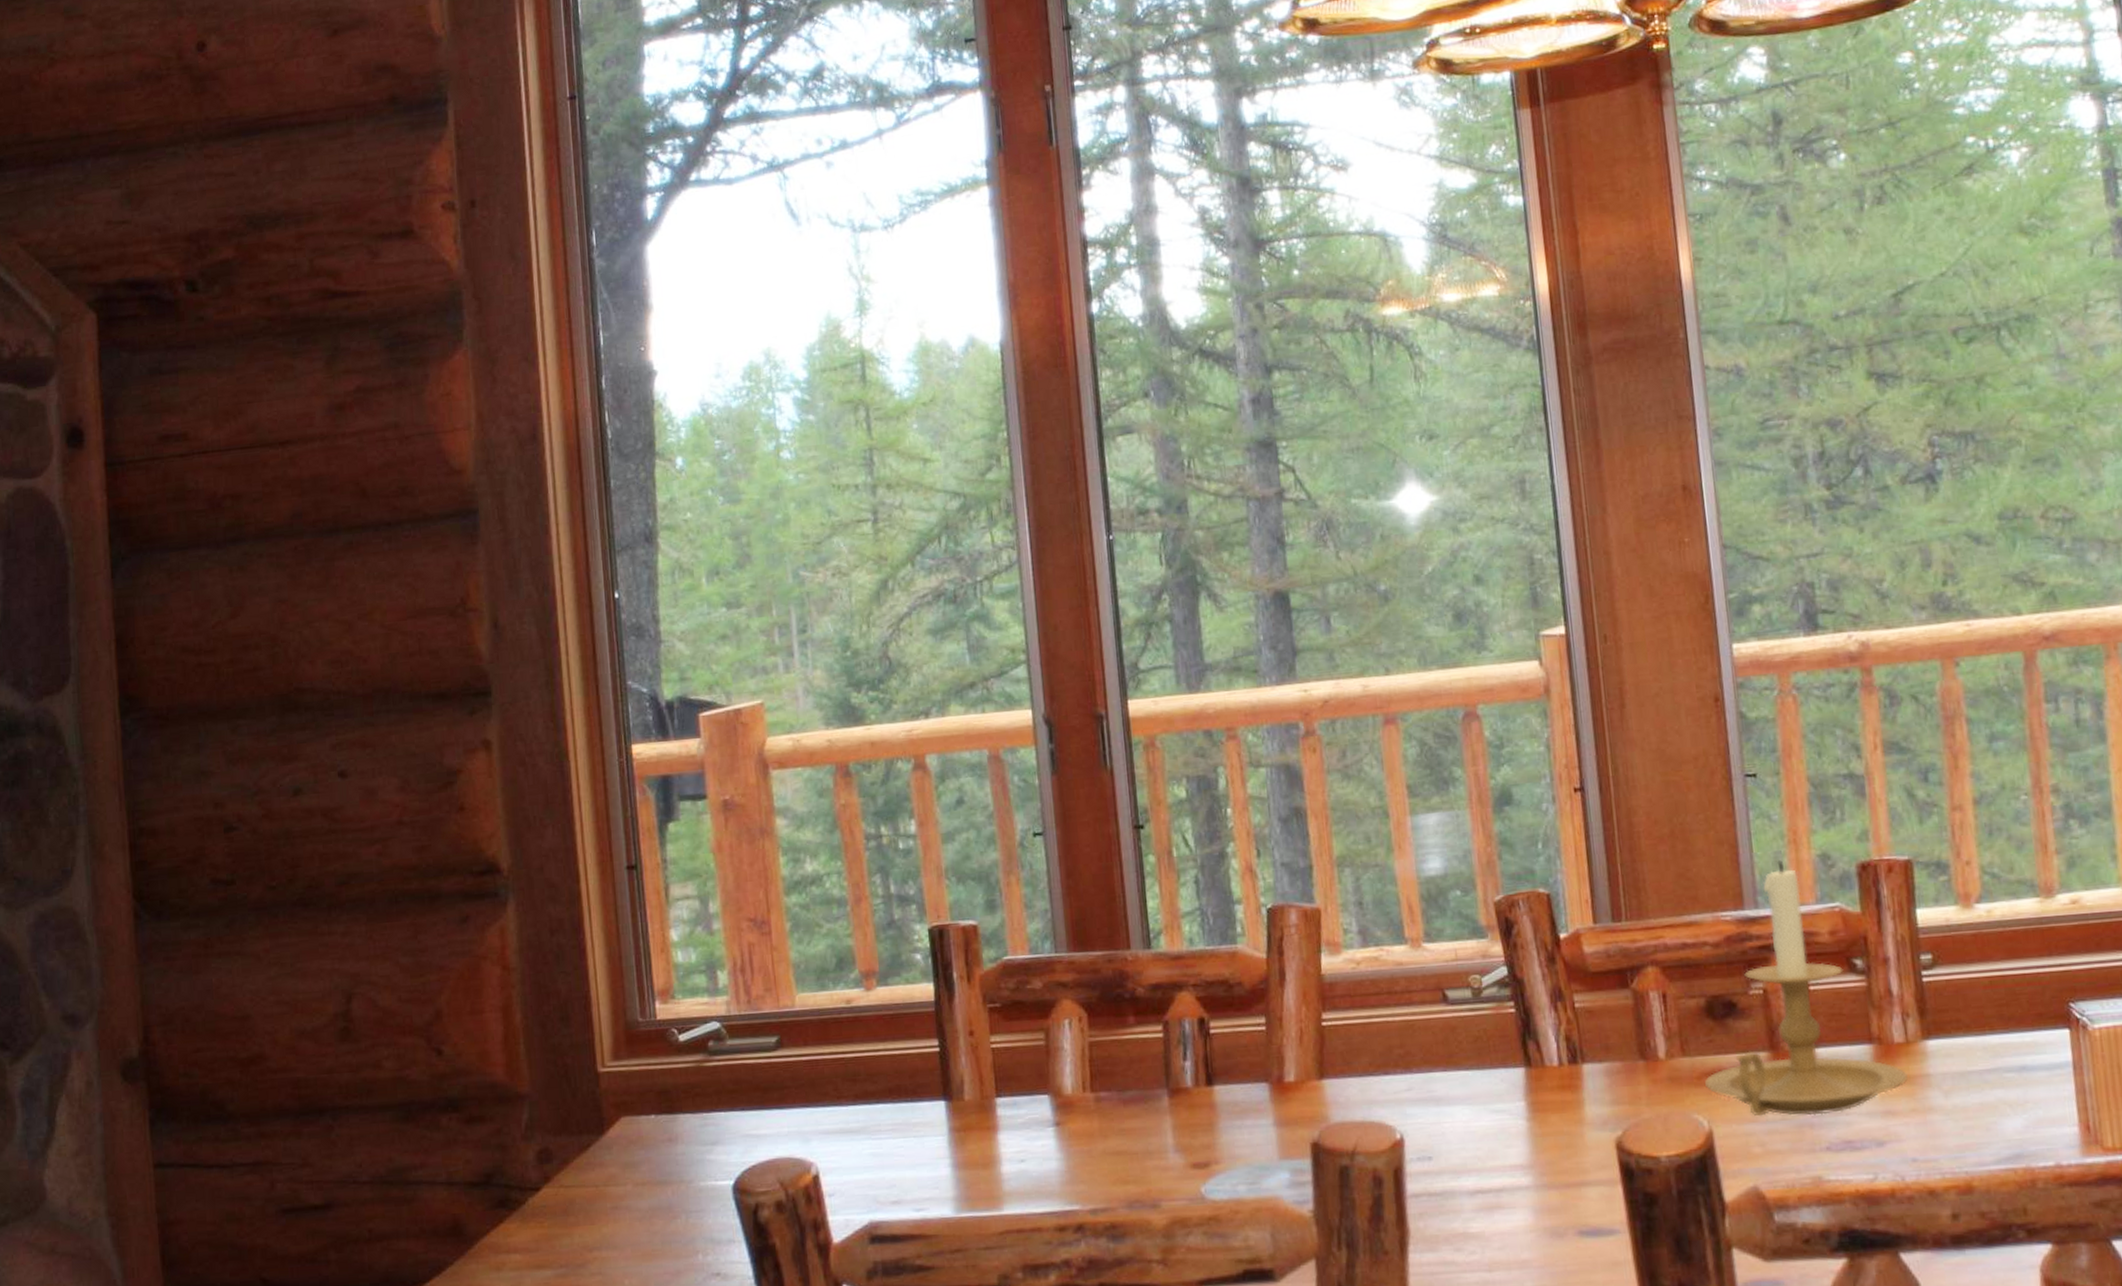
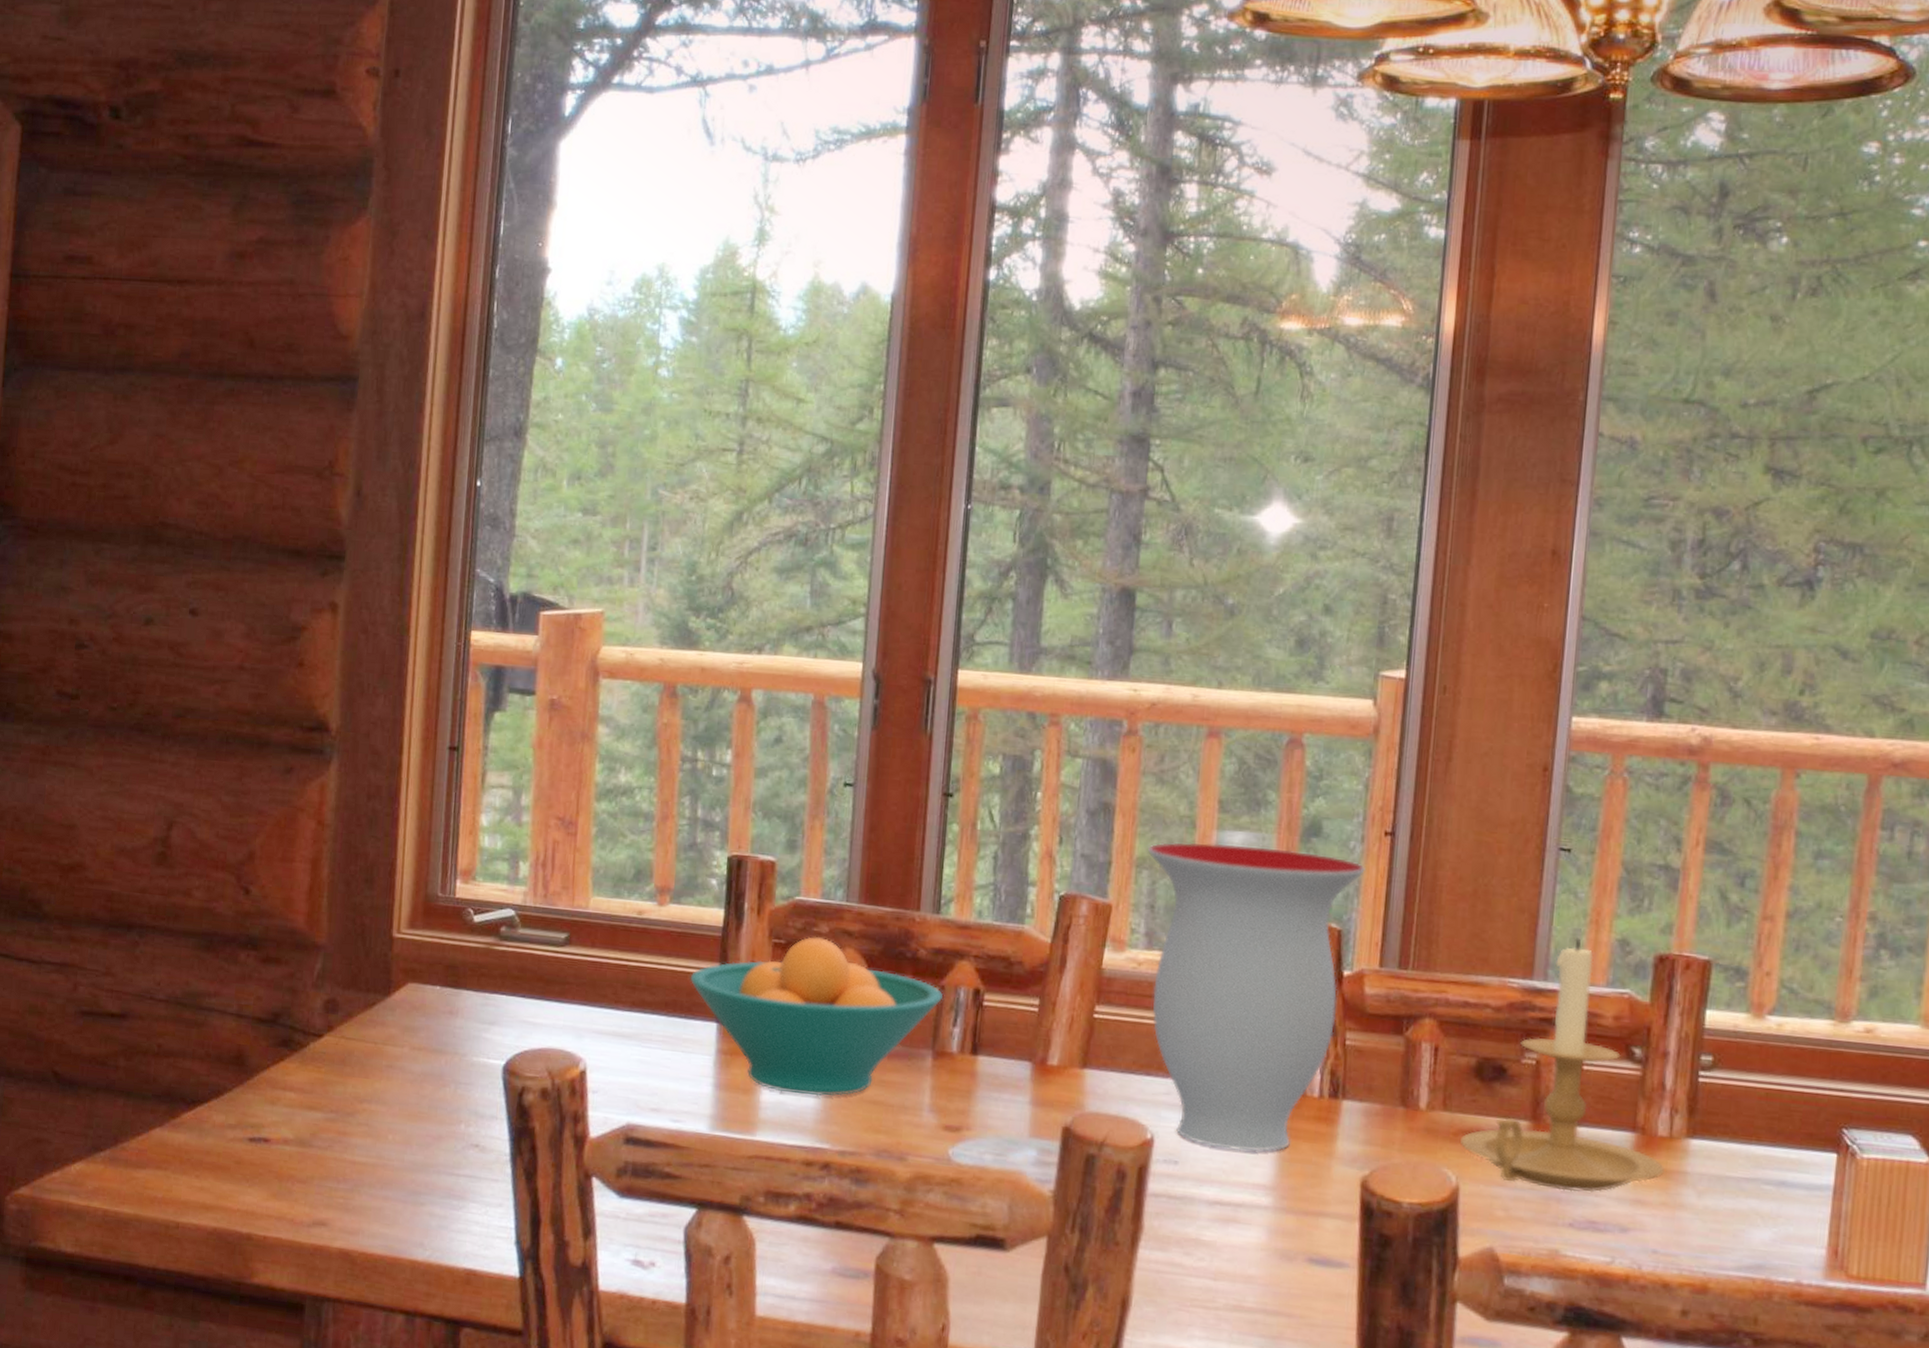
fruit bowl: none [909,993,1169,1160] -> present [690,936,944,1097]
vase: none [1346,821,1562,1136] -> present [1148,842,1365,1152]

